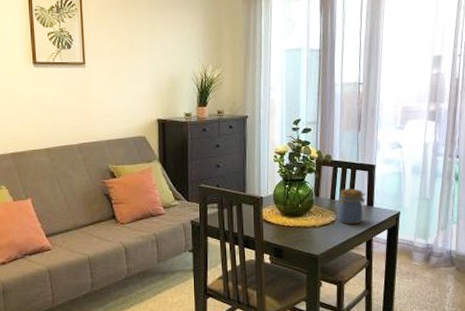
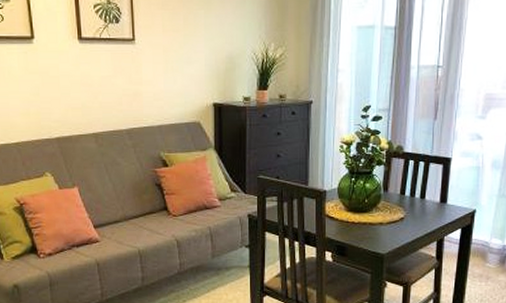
jar: present [338,188,365,225] -> none [407,183,439,223]

